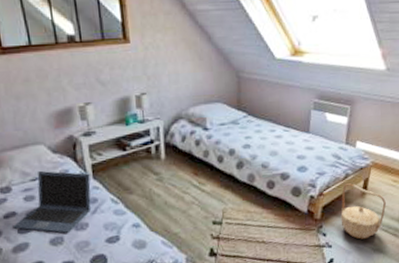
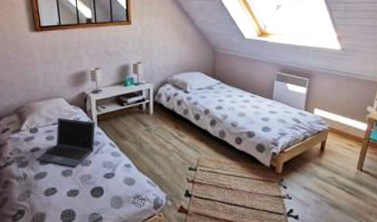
basket: present [341,183,387,240] -> none [300,144,343,195]

